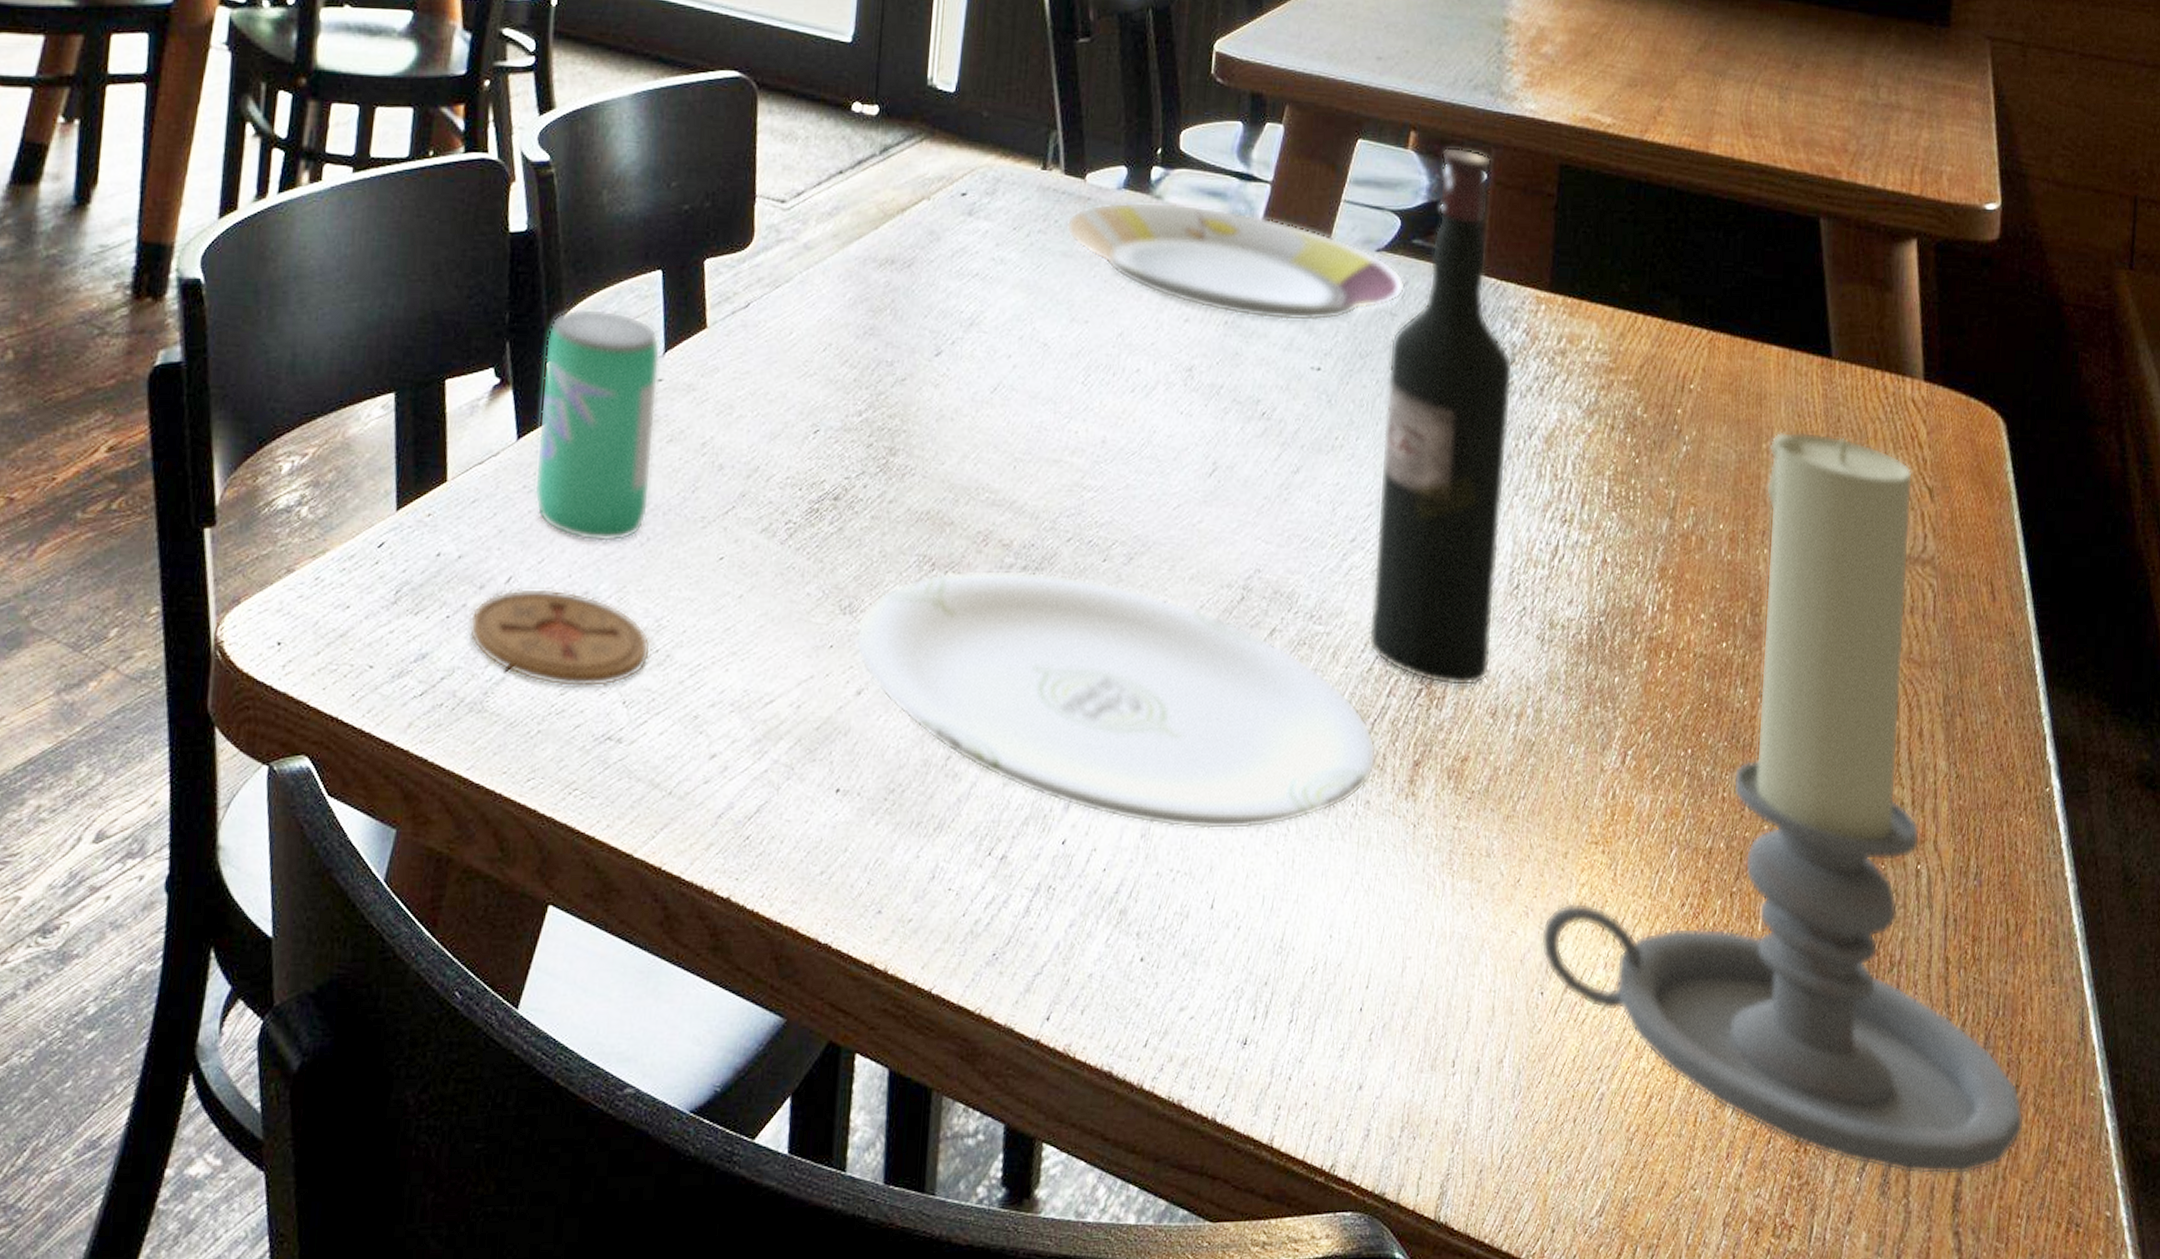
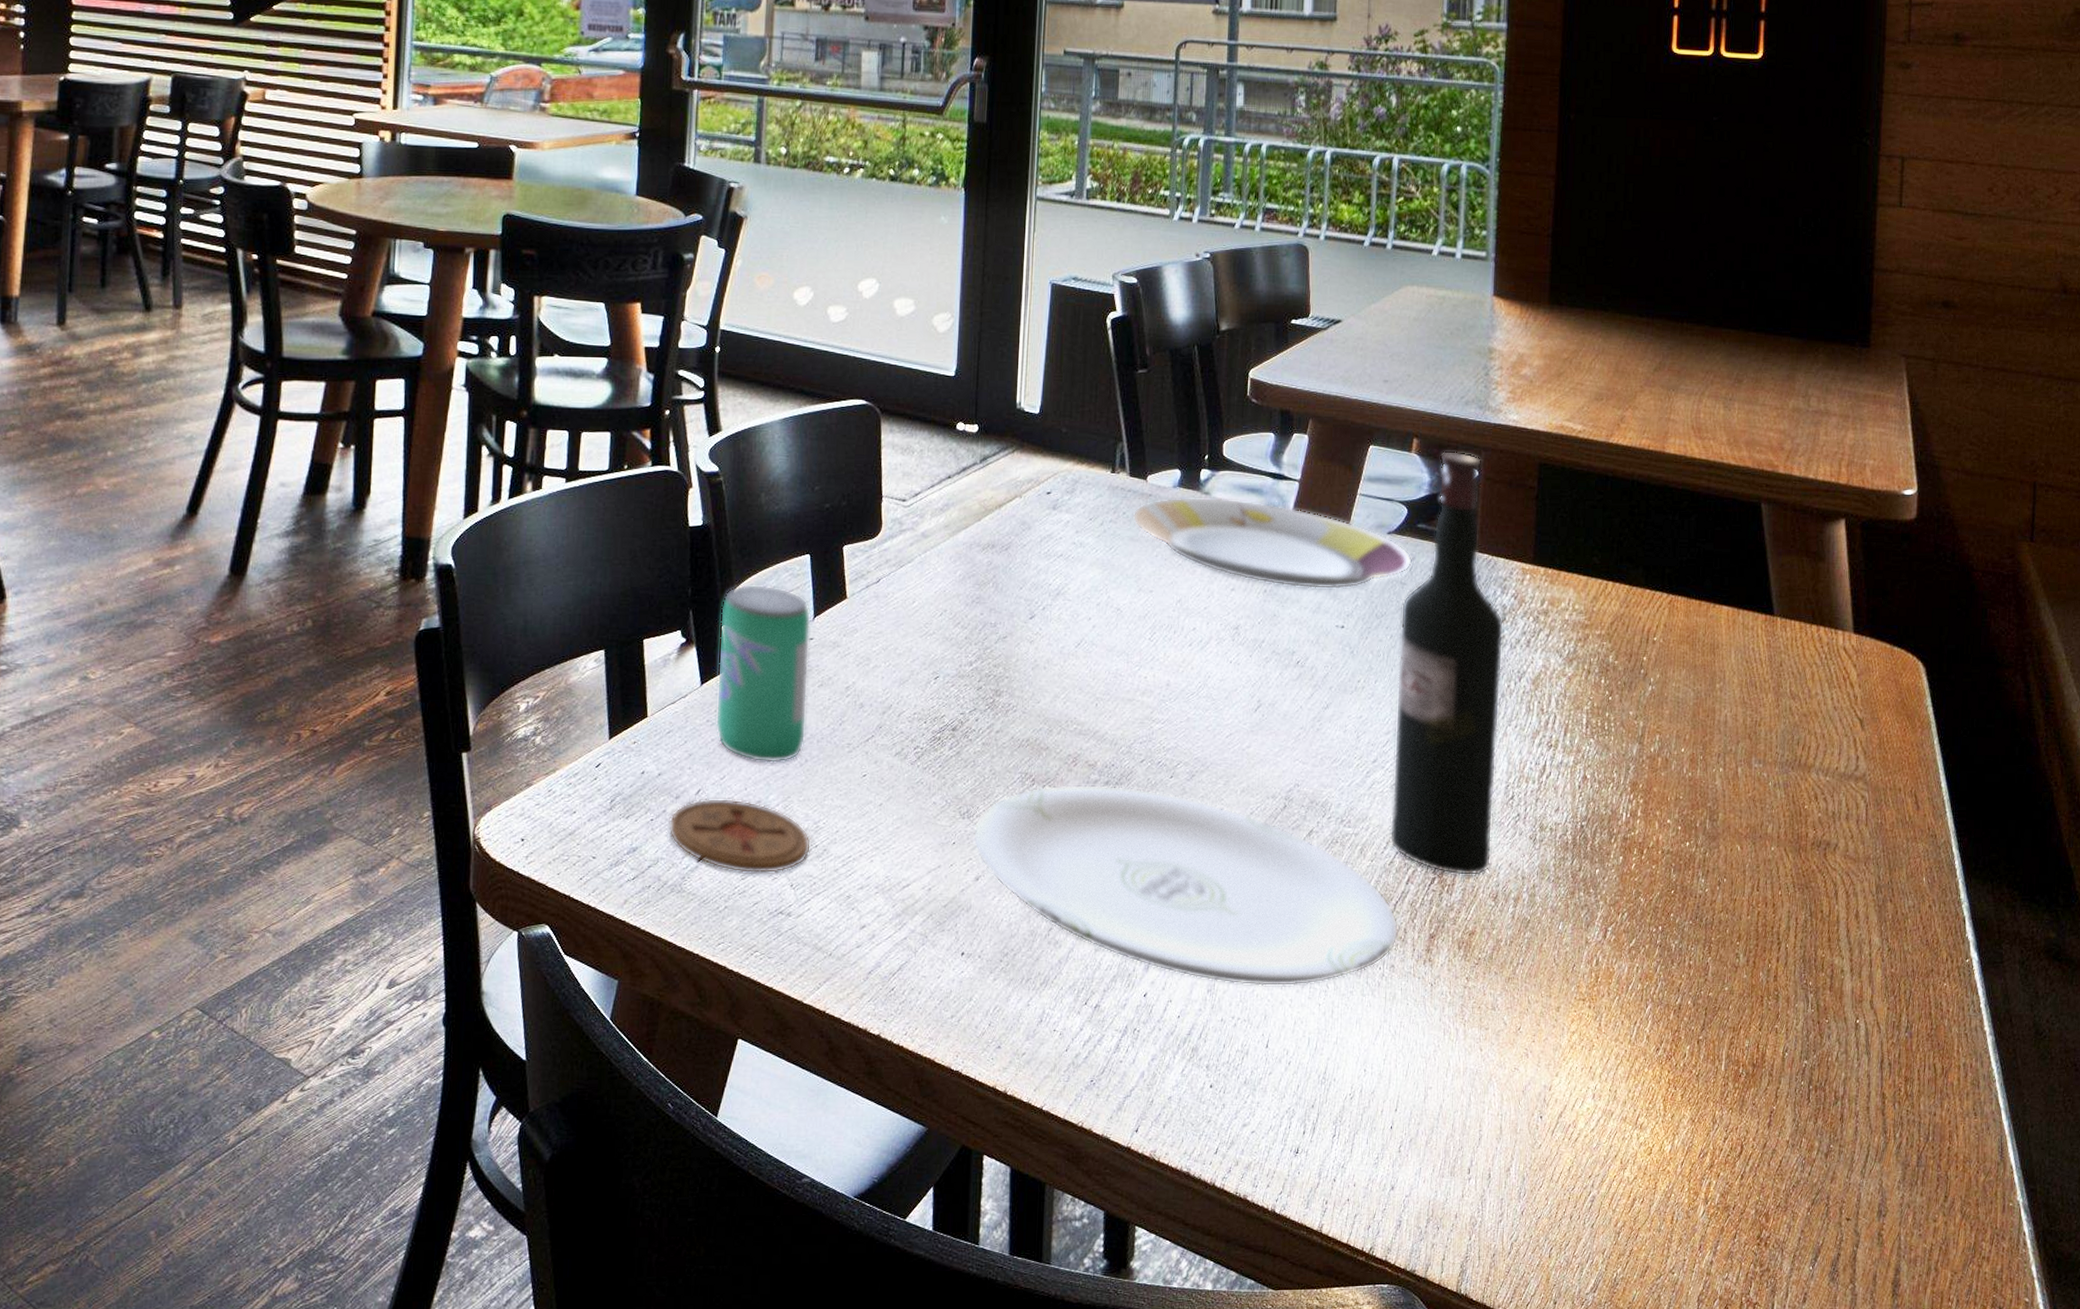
candle holder: present [1540,431,2025,1175] -> none [1539,674,1953,1266]

